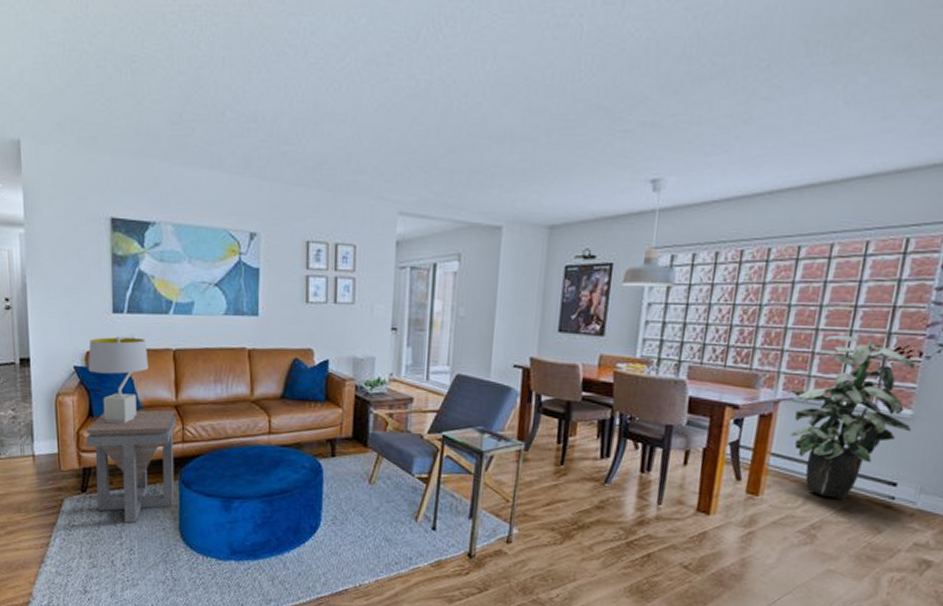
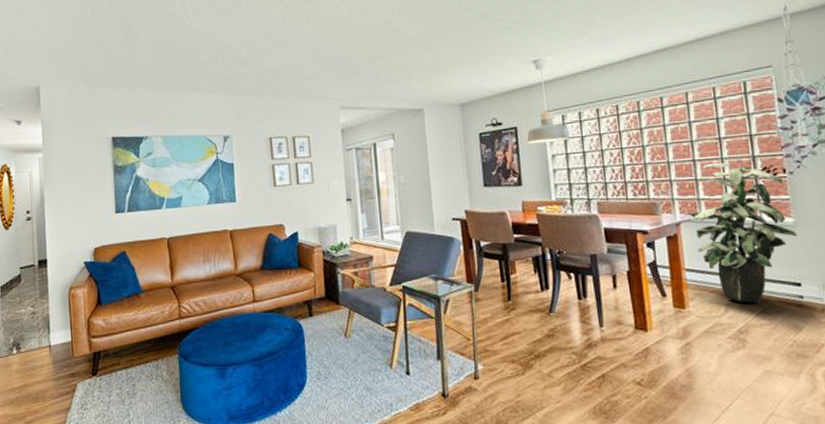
side table: present [86,409,177,523] -> none [95,291,175,401]
table lamp: present [88,334,149,423] -> none [96,229,147,308]

